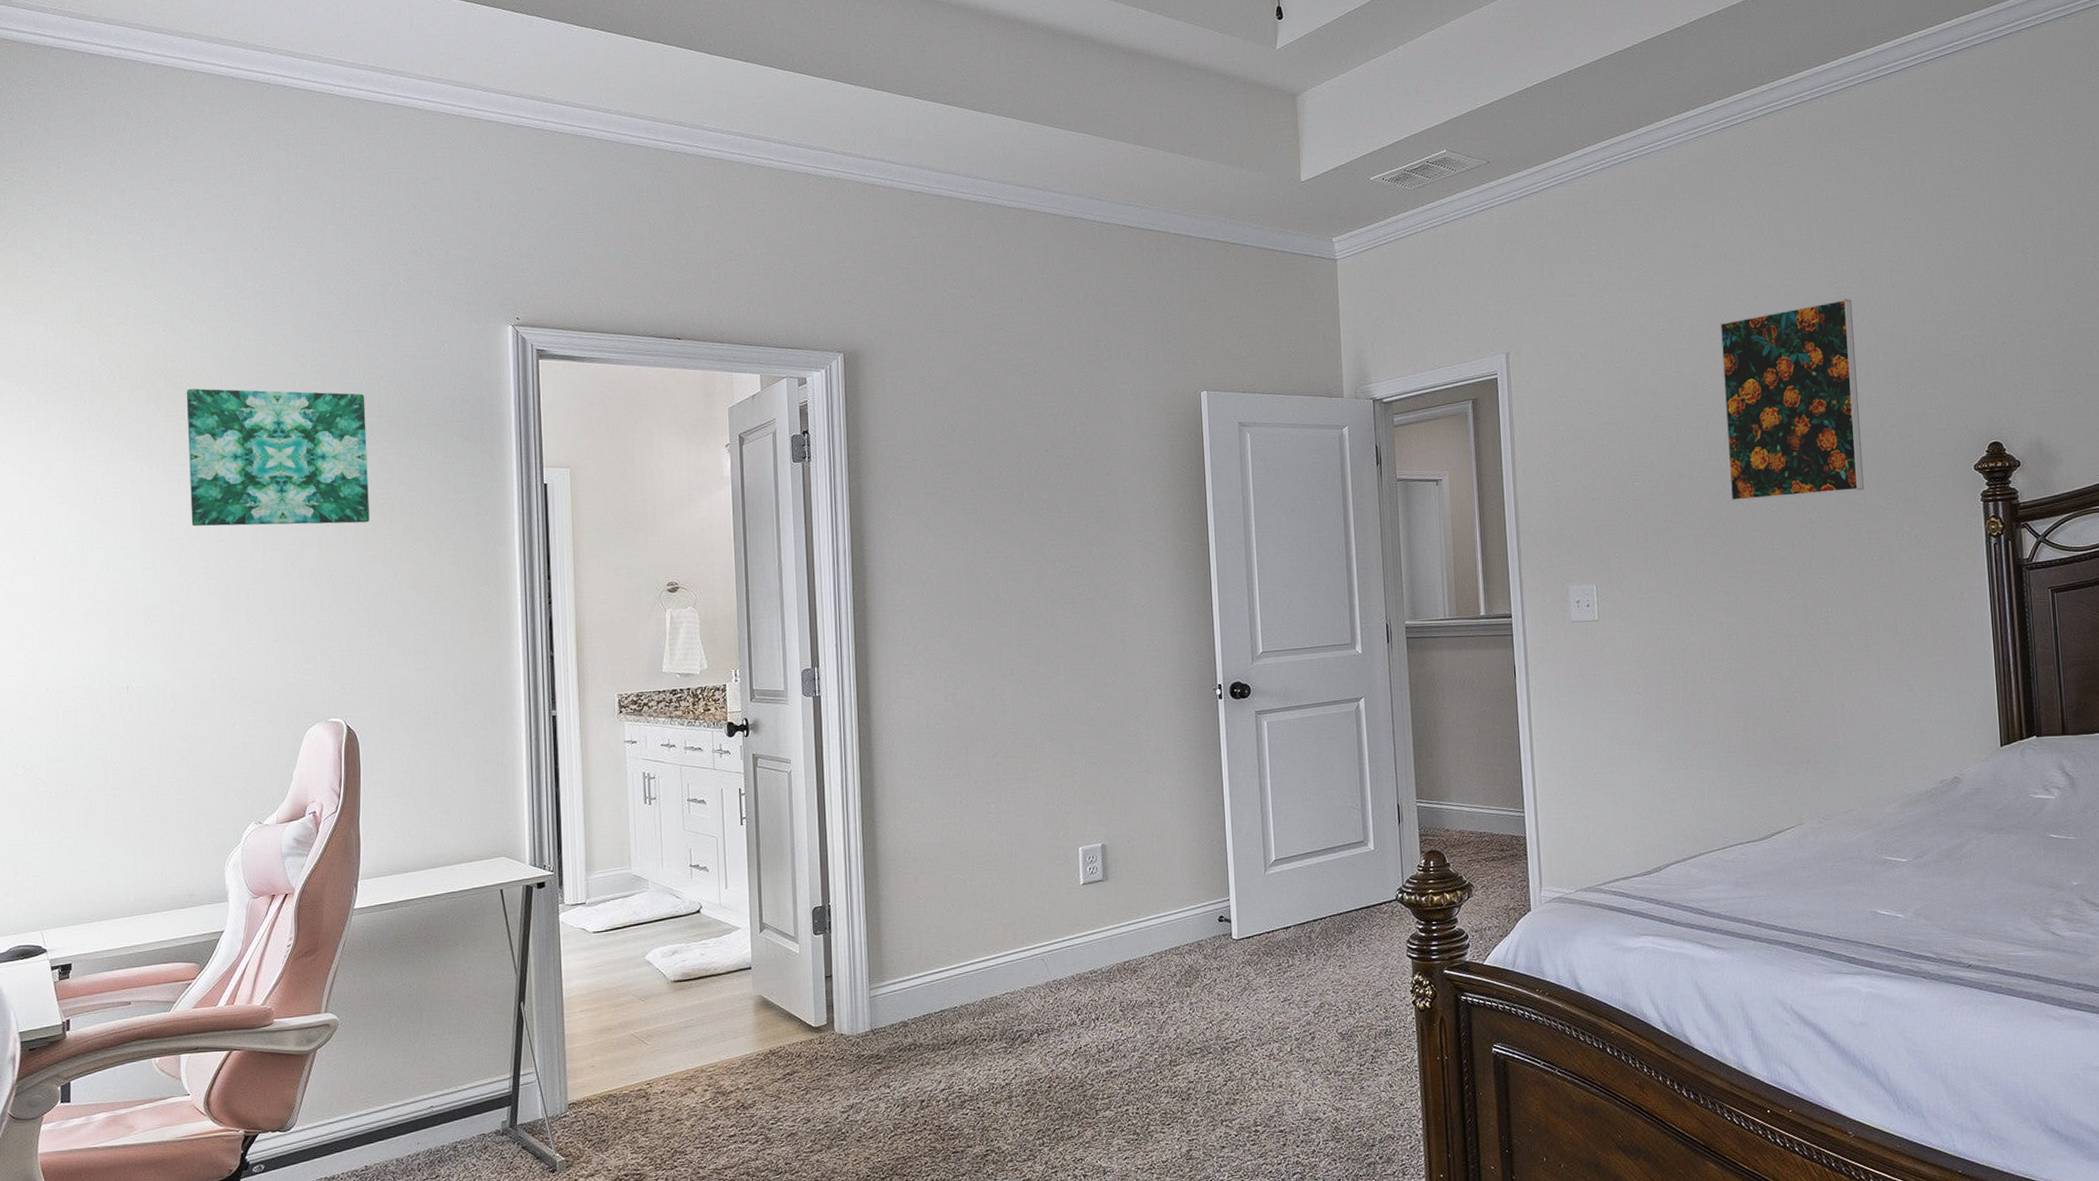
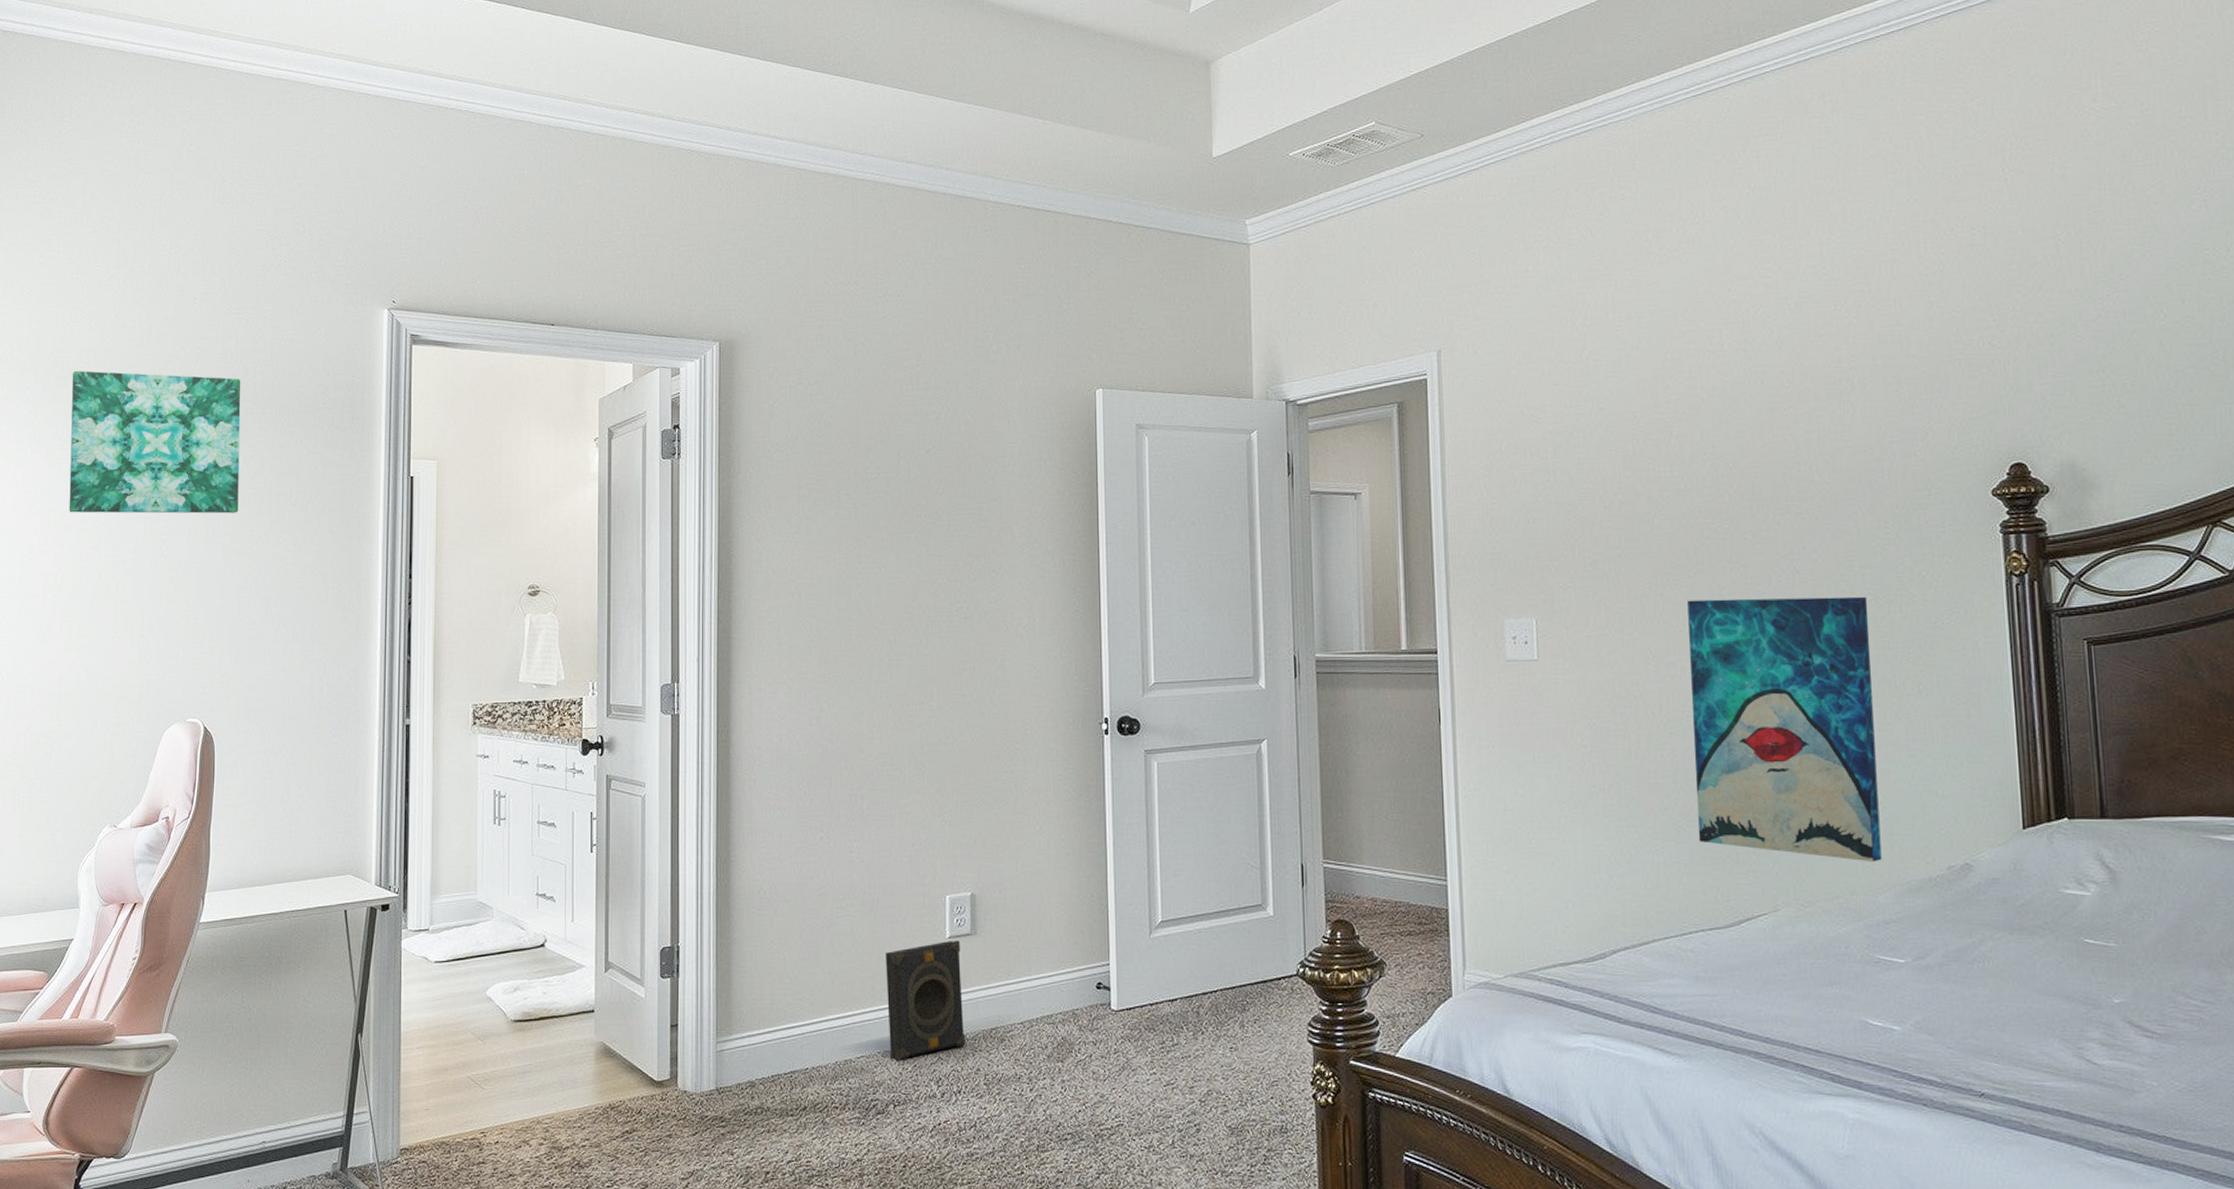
speaker: none [1025,886,1102,995] -> present [886,940,966,1060]
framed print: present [1719,299,1864,502] -> none [1686,292,1857,526]
wall art: none [1724,557,1887,780] -> present [1687,596,1882,862]

